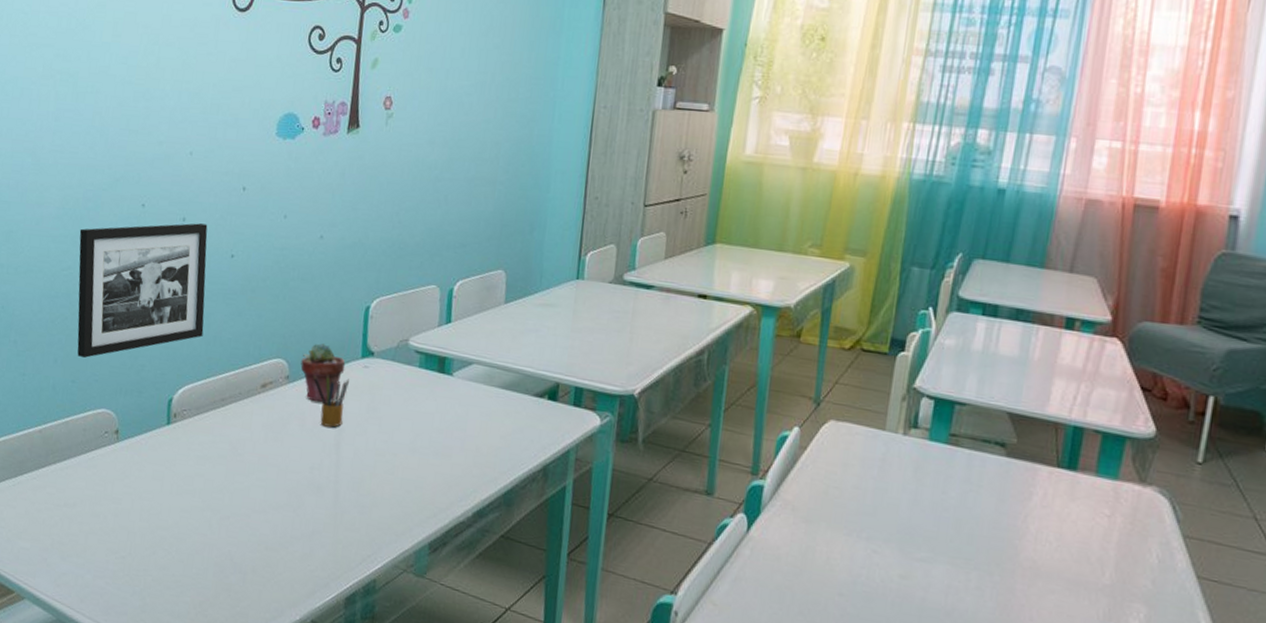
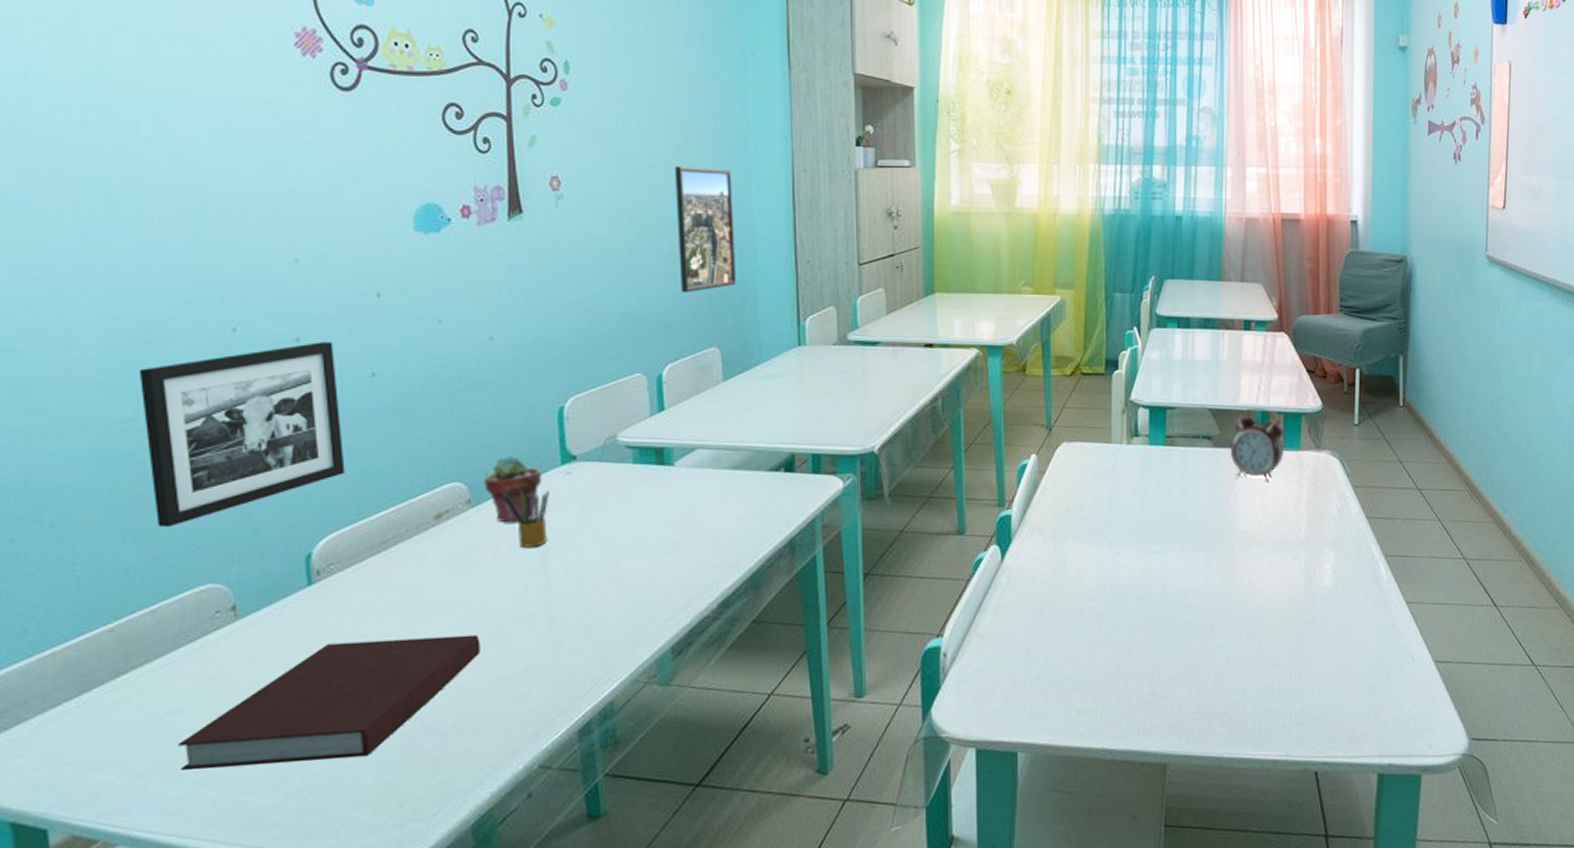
notebook: none [70,475,282,577] -> present [178,634,480,770]
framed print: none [479,95,538,216] -> present [674,167,737,294]
alarm clock: none [1026,420,1101,509] -> present [1230,407,1284,482]

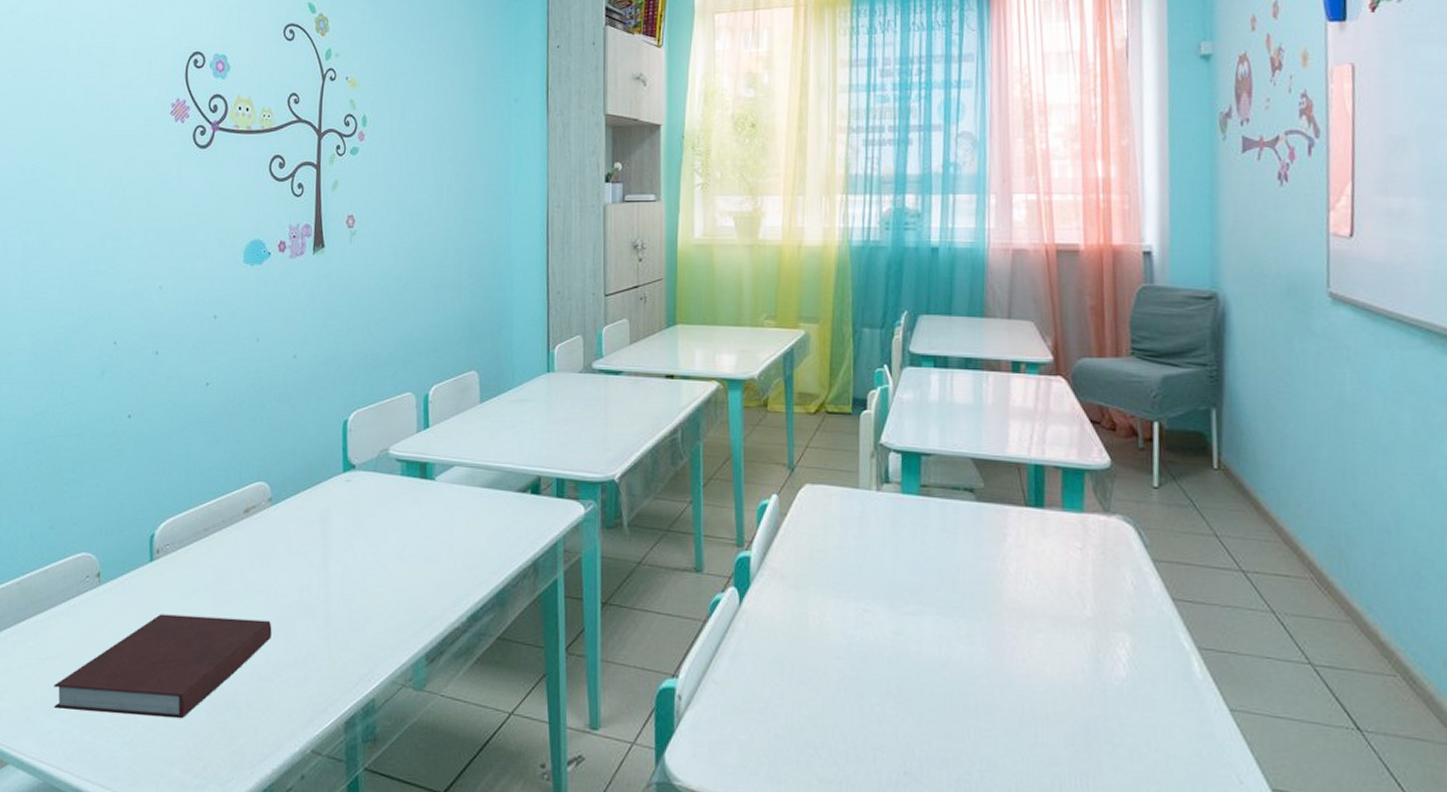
picture frame: present [138,342,345,528] -> none [51,355,183,503]
potted succulent: present [484,456,542,523] -> none [282,462,328,522]
pencil box: present [503,489,549,548] -> none [296,492,332,546]
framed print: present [674,167,737,294] -> none [446,205,495,320]
alarm clock: present [1230,407,1284,482] -> none [996,459,1063,546]

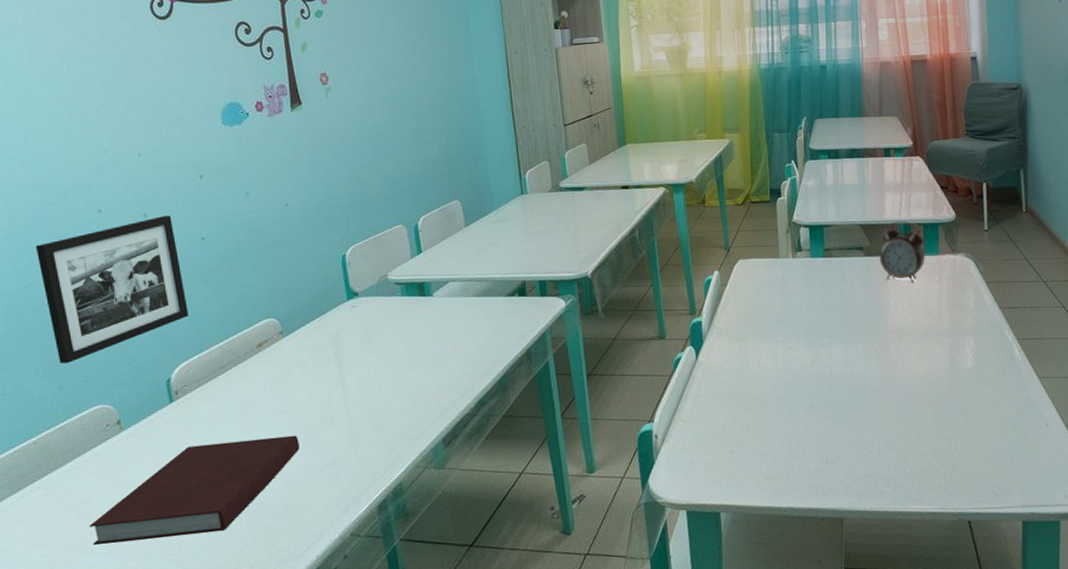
picture frame: none [51,355,183,503] -> present [35,215,189,364]
alarm clock: none [996,459,1063,546] -> present [879,221,925,283]

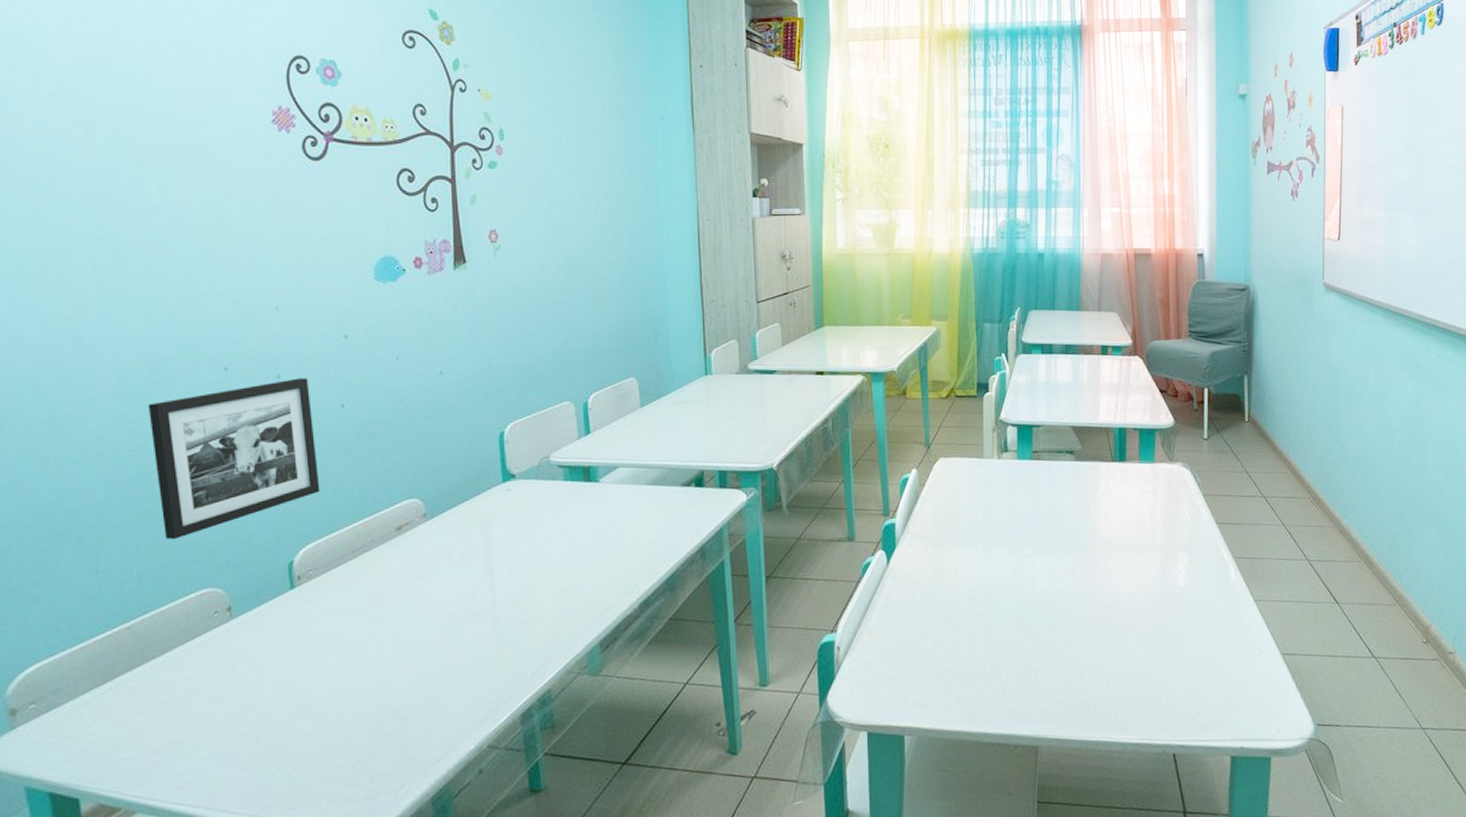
notebook: present [89,435,300,545] -> none [185,631,436,748]
alarm clock: present [879,221,925,283] -> none [1090,424,1140,492]

